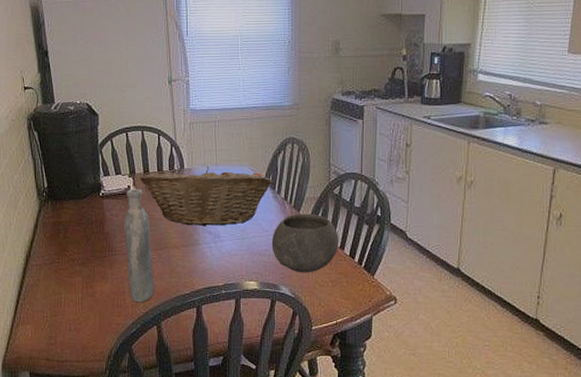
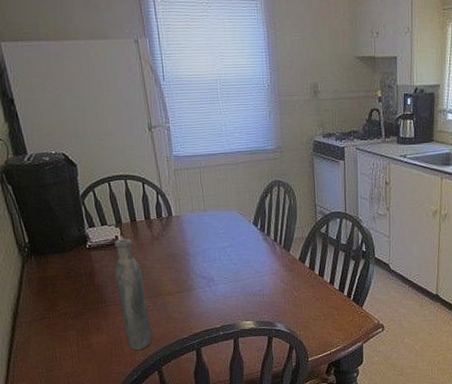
fruit basket: present [140,167,273,226] -> none [127,213,262,272]
bowl: present [271,213,339,273] -> none [264,253,329,310]

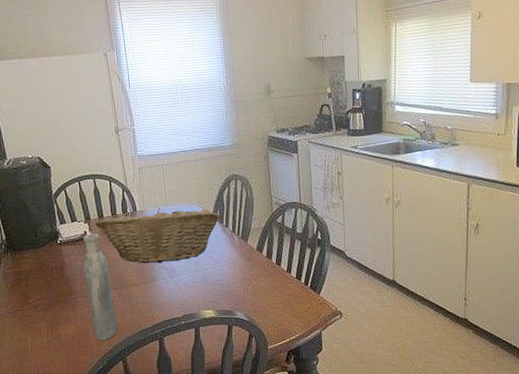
fruit basket: none [127,213,262,272] -> present [95,207,220,264]

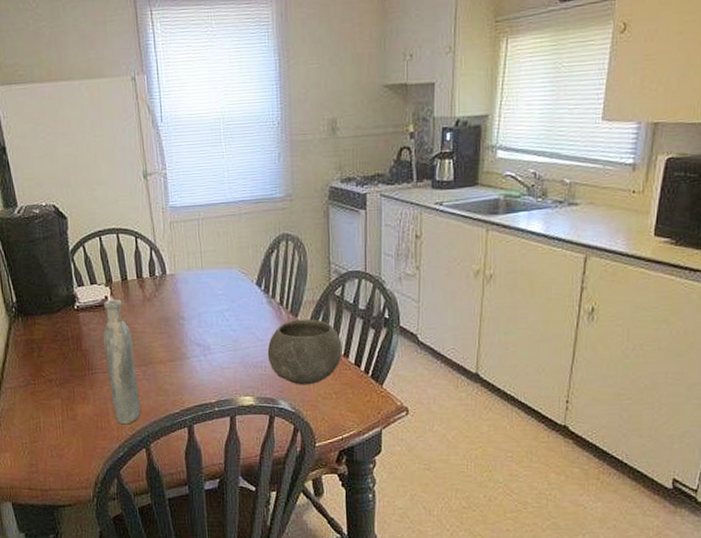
fruit basket: present [95,207,220,264] -> none [118,271,266,338]
bowl: none [224,242,286,298] -> present [267,319,342,385]

